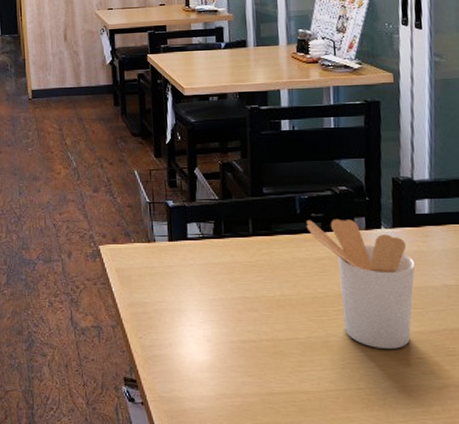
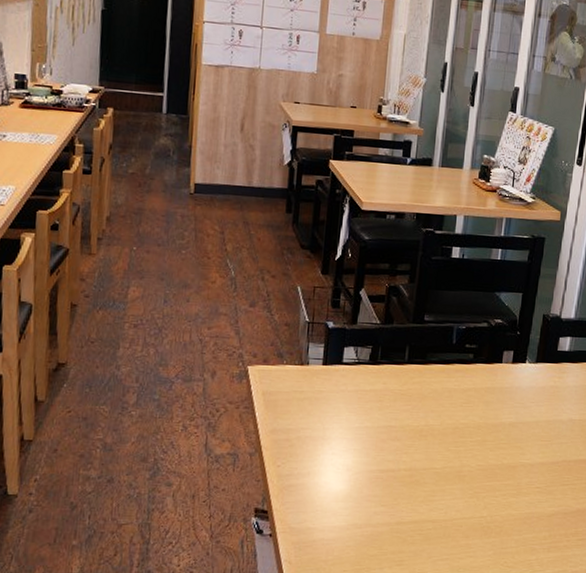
utensil holder: present [306,219,416,349] -> none [459,351,549,479]

